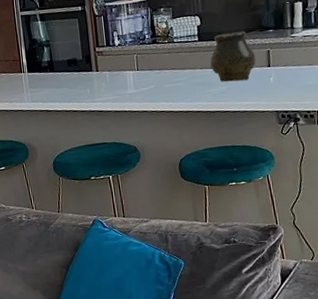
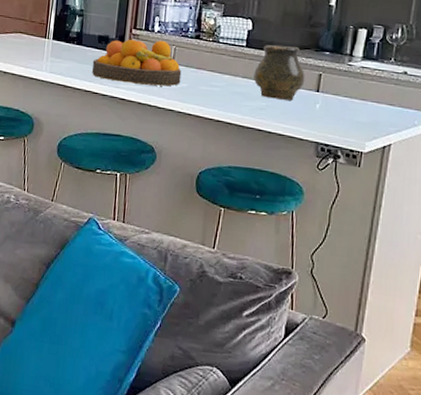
fruit bowl: none [67,51,148,98] -> present [91,39,182,87]

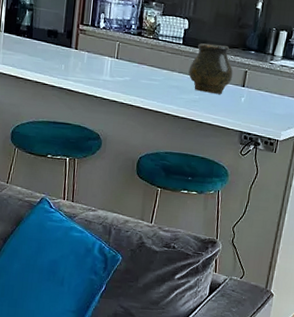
fruit bowl: present [91,39,182,87] -> none [42,34,125,80]

